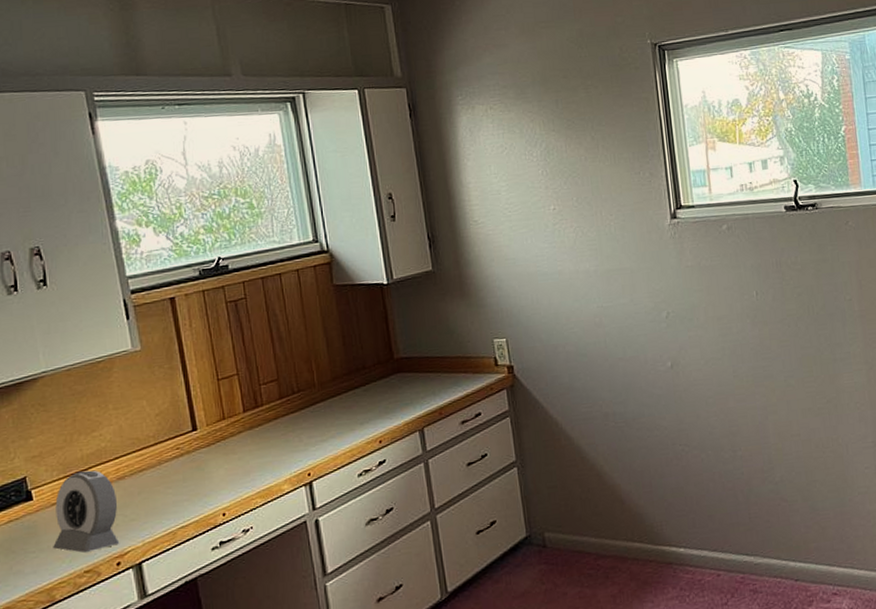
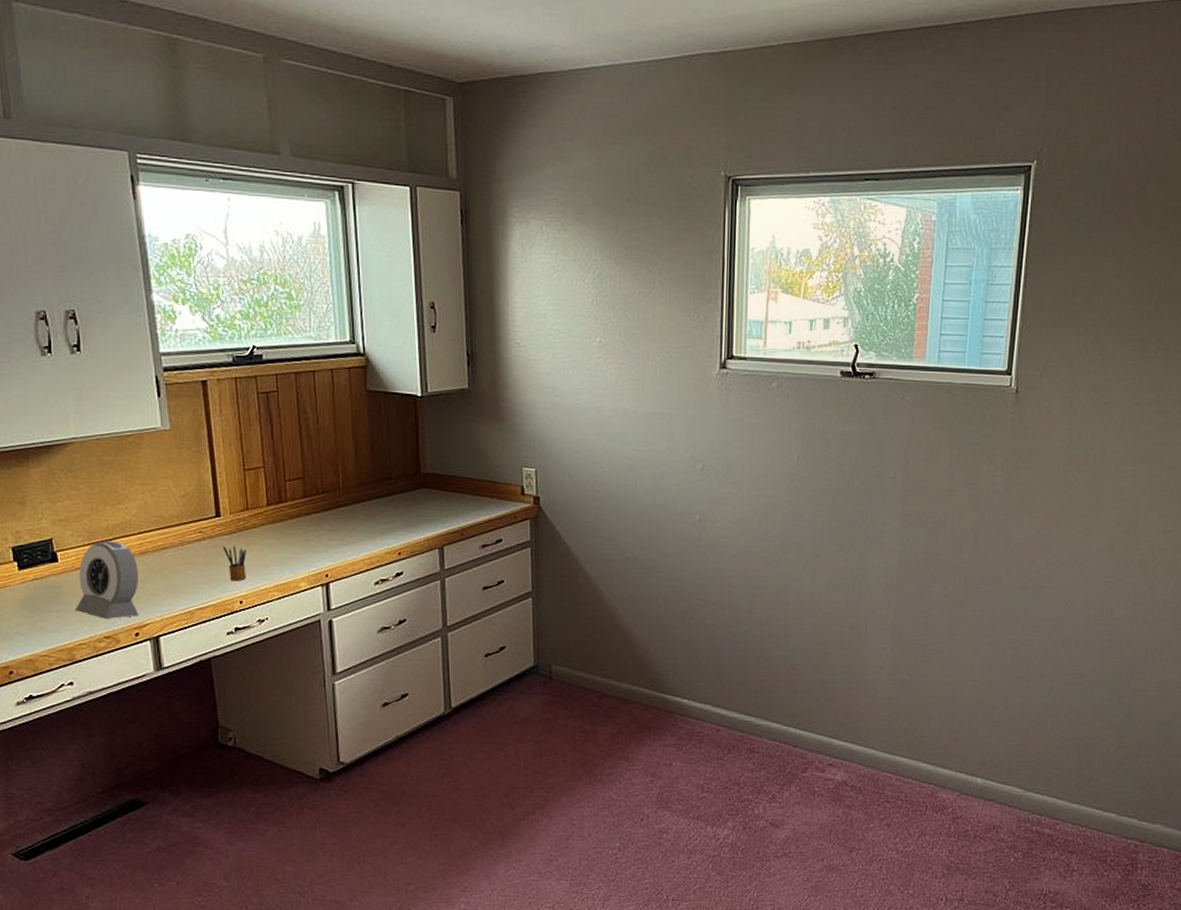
pencil box: none [201,457,227,494] -> present [223,545,247,581]

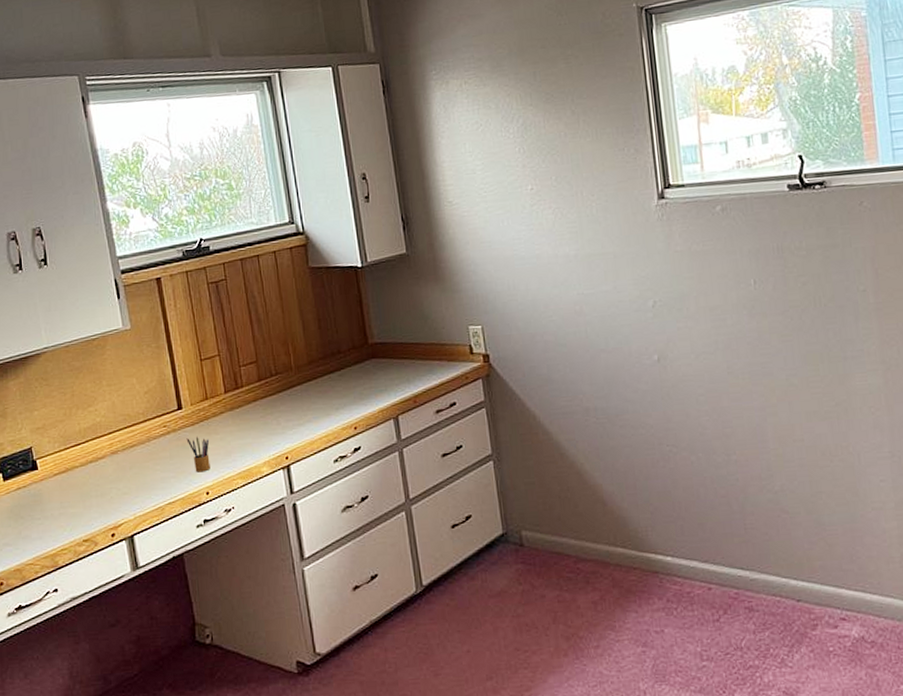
alarm clock: present [75,541,139,619] -> none [56,443,113,522]

